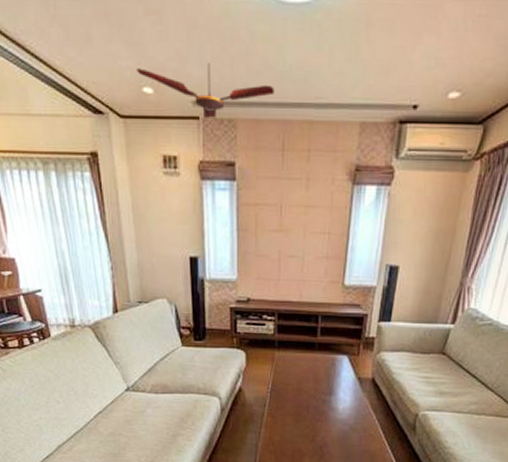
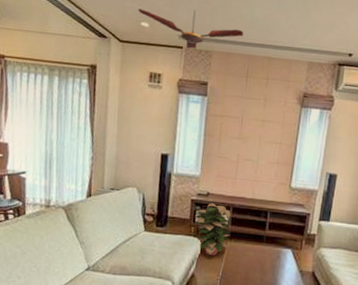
decorative plant: none [236,310,278,367] -> present [195,203,231,256]

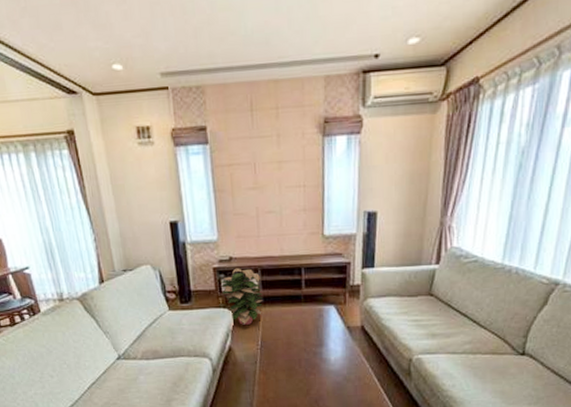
ceiling fan: present [138,8,243,49] -> none [105,35,238,88]

